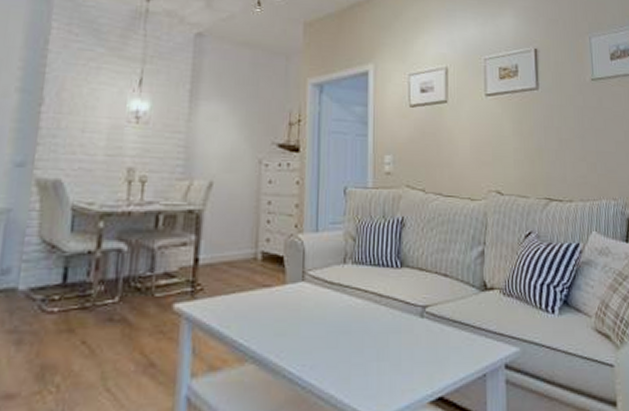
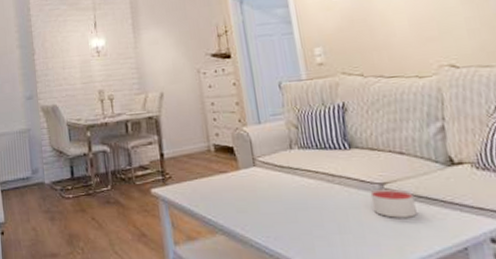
candle: none [412,312,450,344] -> present [370,188,417,218]

